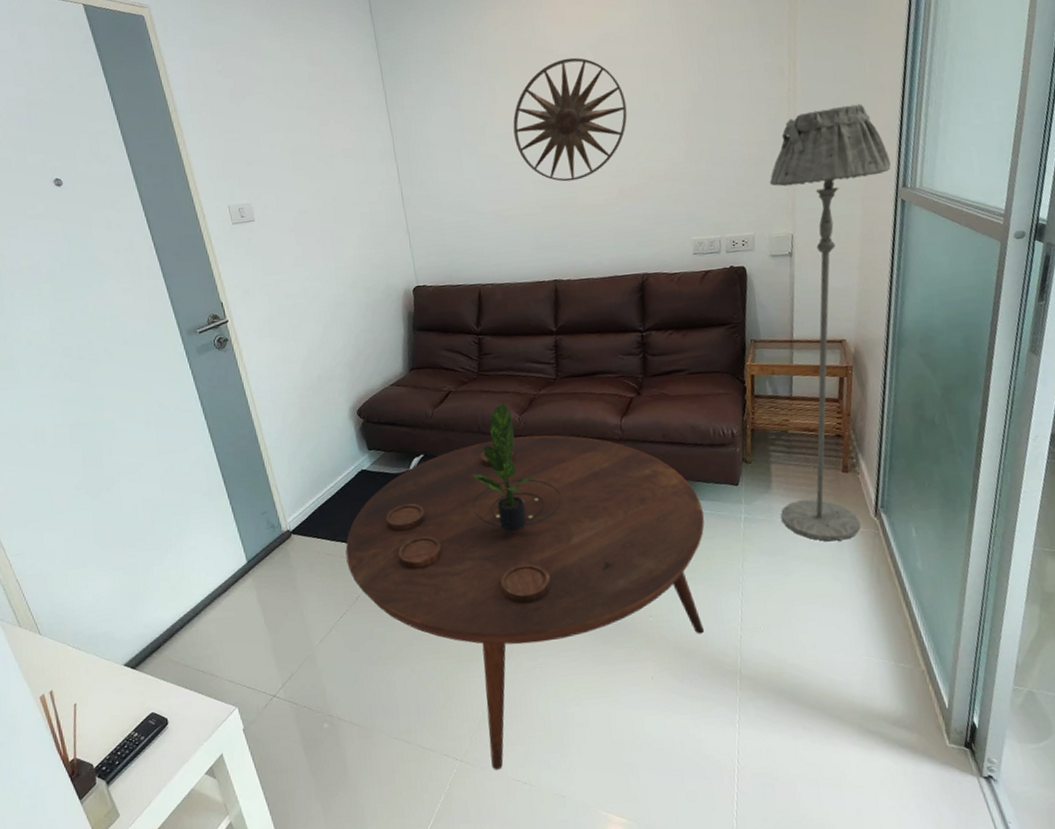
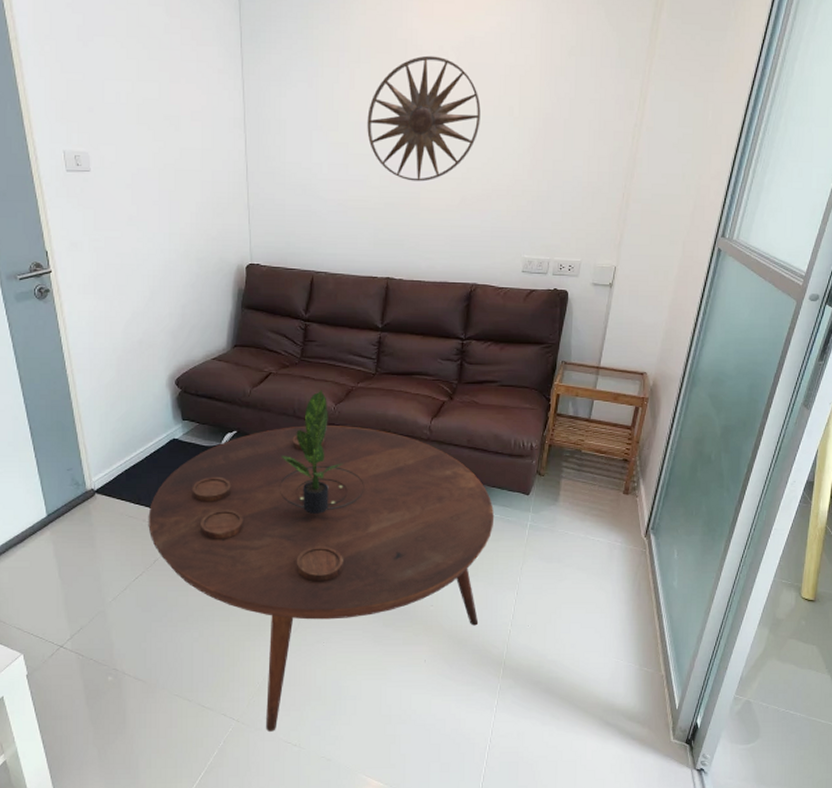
floor lamp: present [769,103,891,542] -> none [563,149,715,555]

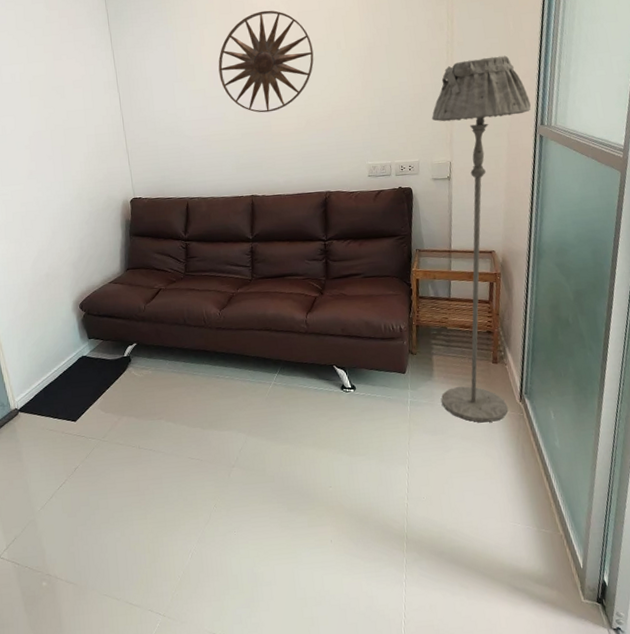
coffee table: present [148,425,495,732] -> none [66,328,377,624]
potted plant: present [282,390,343,514] -> none [178,299,233,411]
floor lamp: none [563,149,715,555] -> present [431,55,531,423]

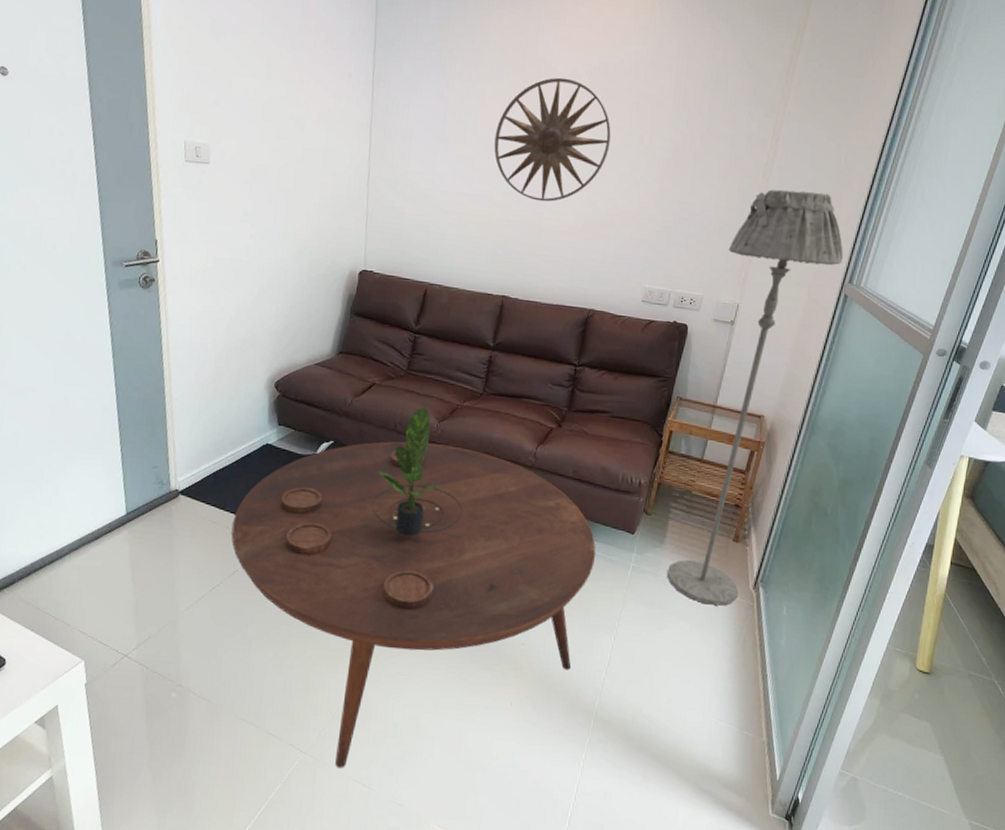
coffee table: none [66,328,377,624] -> present [231,441,596,768]
potted plant: none [178,299,233,411] -> present [378,405,442,536]

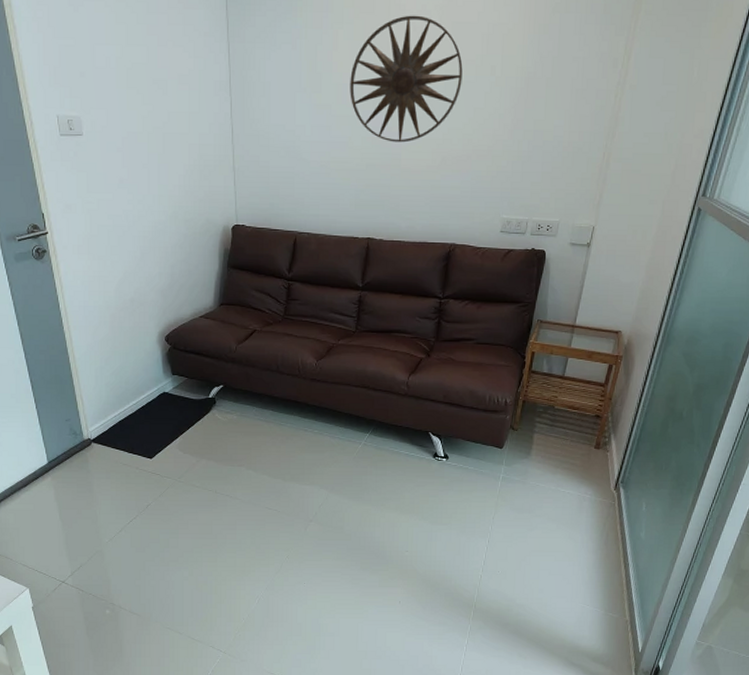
coffee table: present [231,441,596,768] -> none [141,381,469,663]
potted plant: present [378,405,442,536] -> none [265,346,324,464]
floor lamp: present [667,189,843,606] -> none [535,108,697,506]

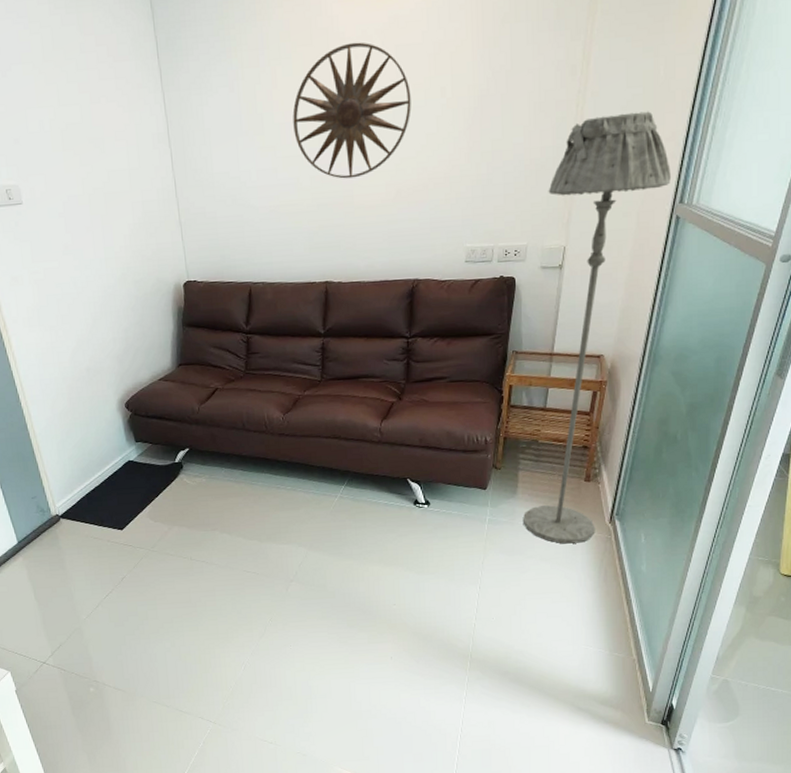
floor lamp: none [535,108,697,506] -> present [523,111,671,544]

